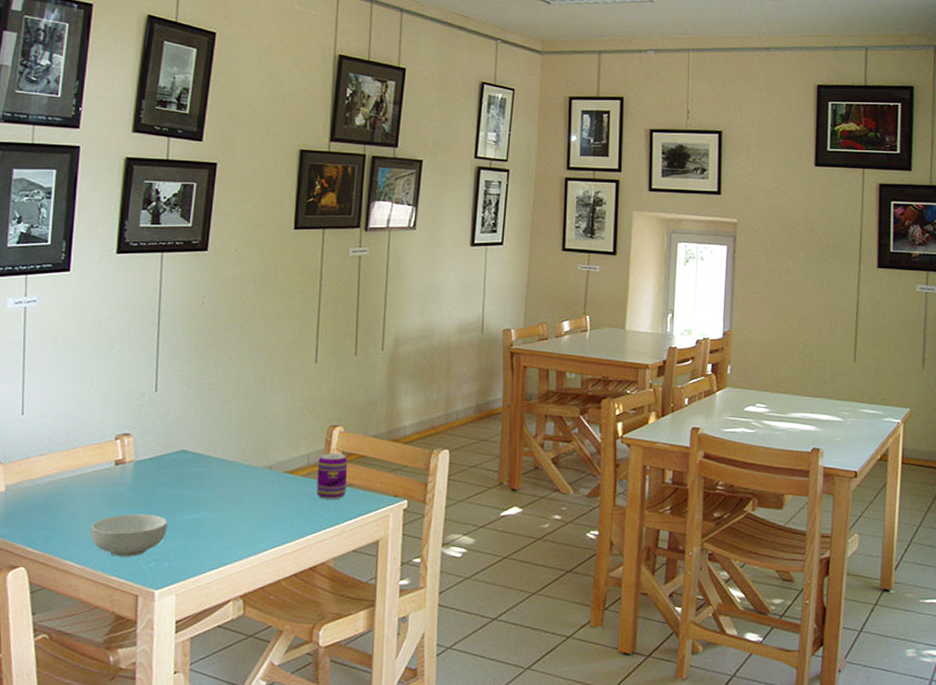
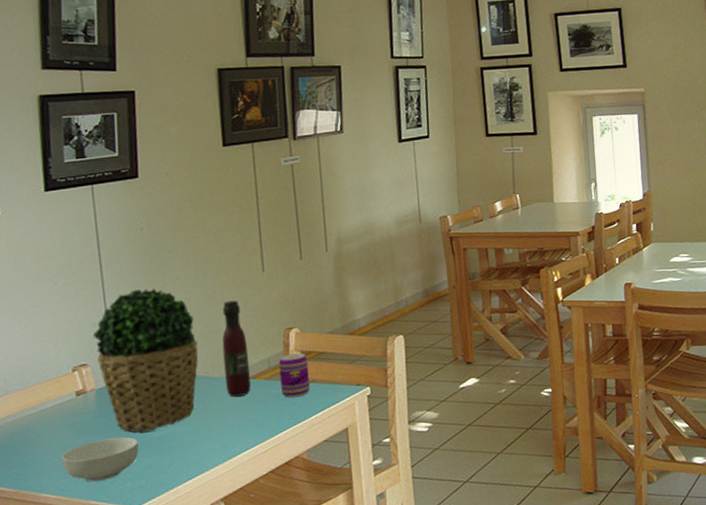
potted plant: none [141,365,242,513] -> present [93,288,198,432]
wine bottle: none [262,389,290,490] -> present [222,300,251,397]

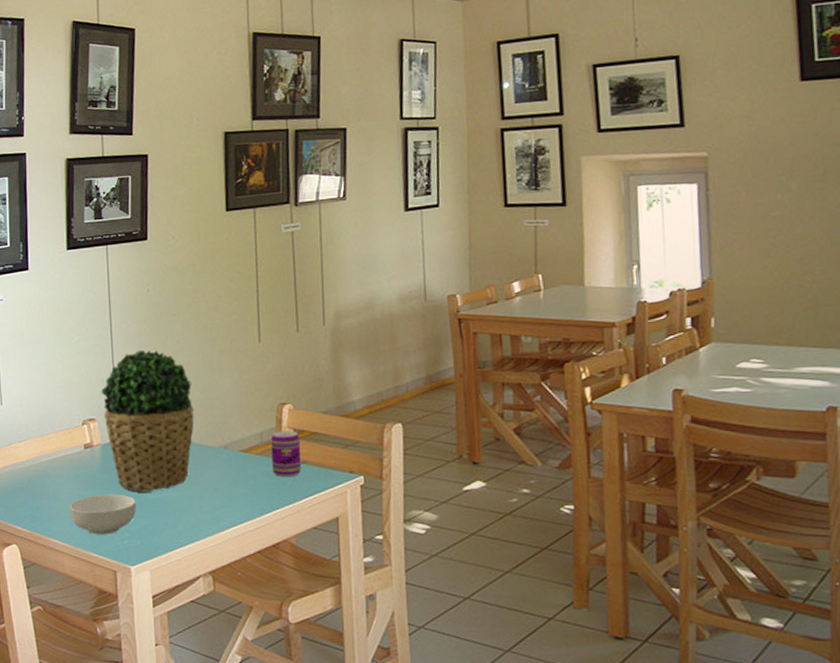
wine bottle: present [222,300,251,397] -> none [217,369,243,469]

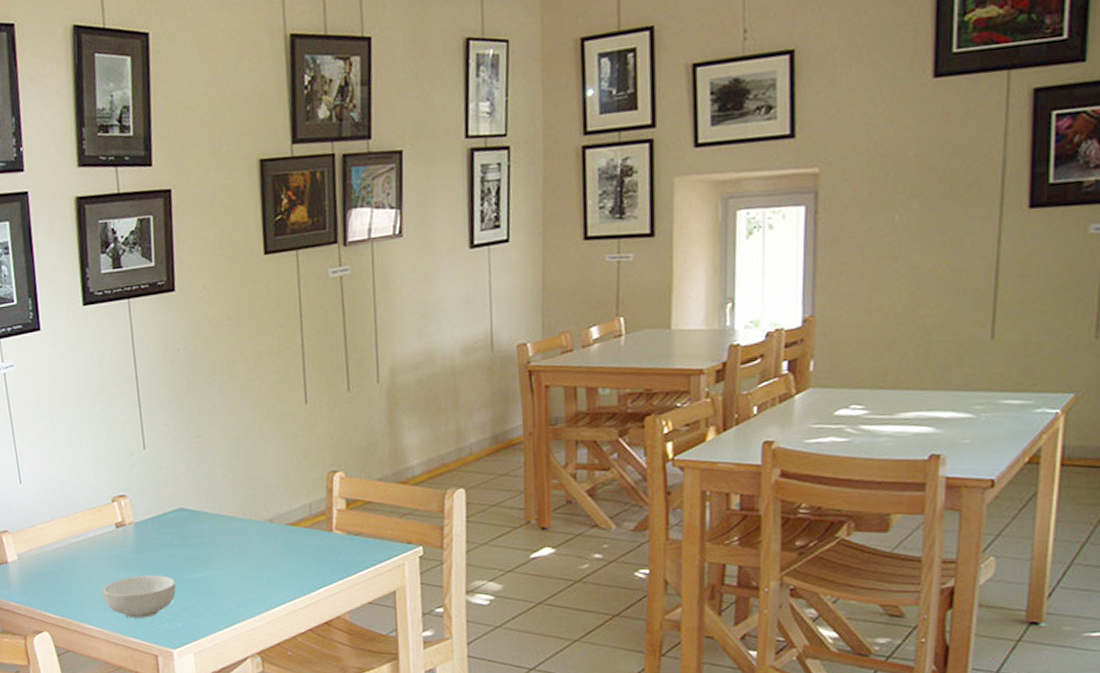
potted plant: present [102,350,194,492] -> none [131,417,236,572]
beverage can: present [271,431,301,477] -> none [320,500,355,550]

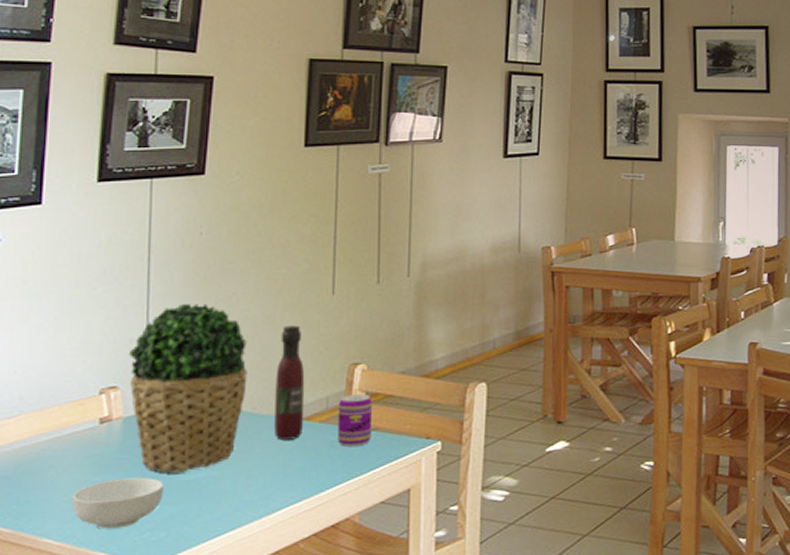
potted plant: none [131,417,236,572] -> present [129,303,248,474]
wine bottle: none [260,435,291,544] -> present [274,325,305,440]
beverage can: none [320,500,355,550] -> present [338,394,373,447]

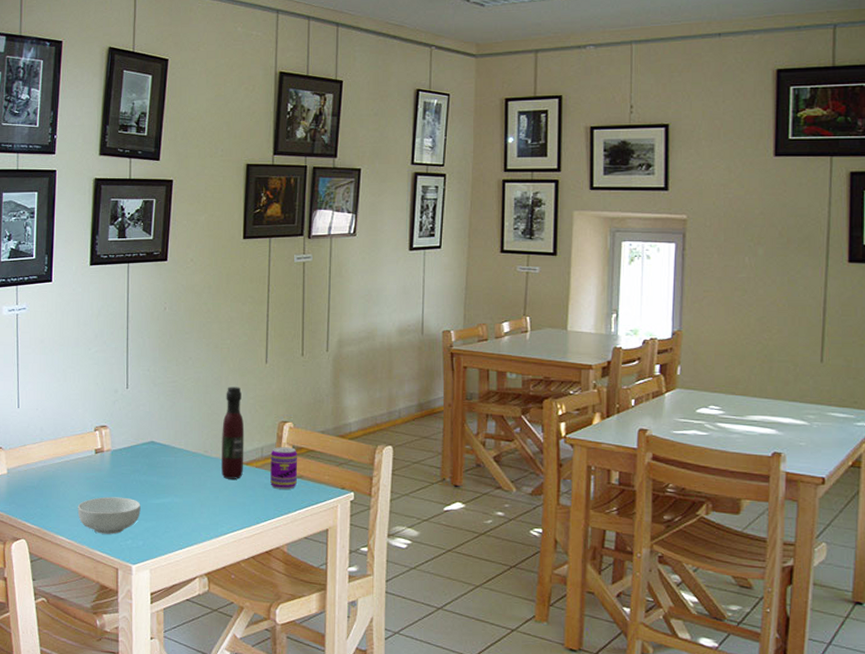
potted plant: present [129,303,248,474] -> none [115,365,201,497]

